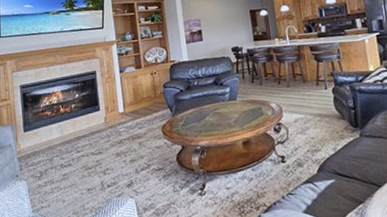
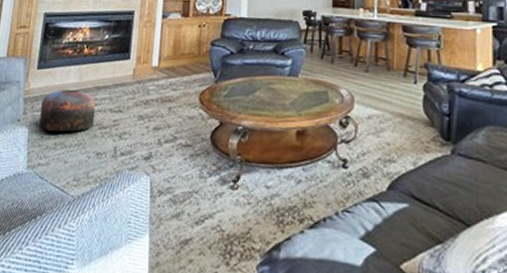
pouf: none [33,143,81,180] -> present [39,89,96,132]

